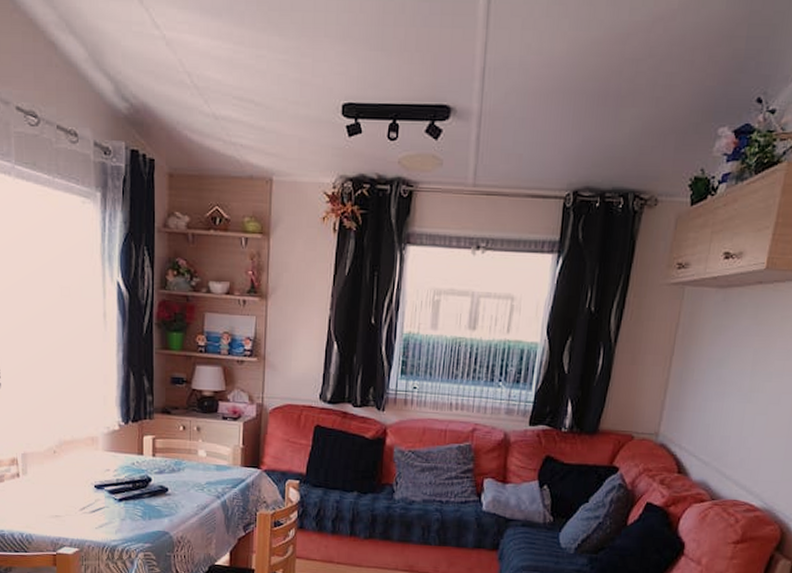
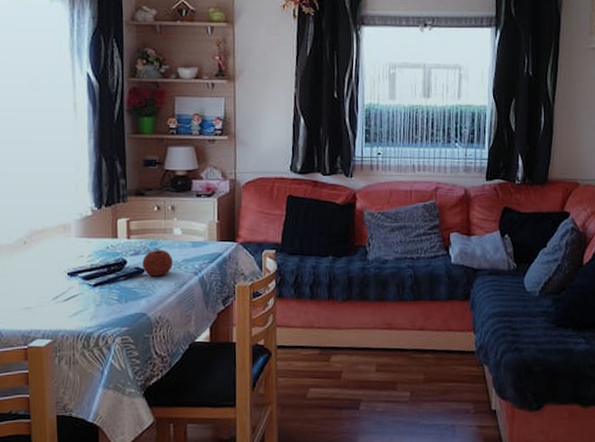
fruit: none [167,468,196,497] -> present [142,247,173,277]

